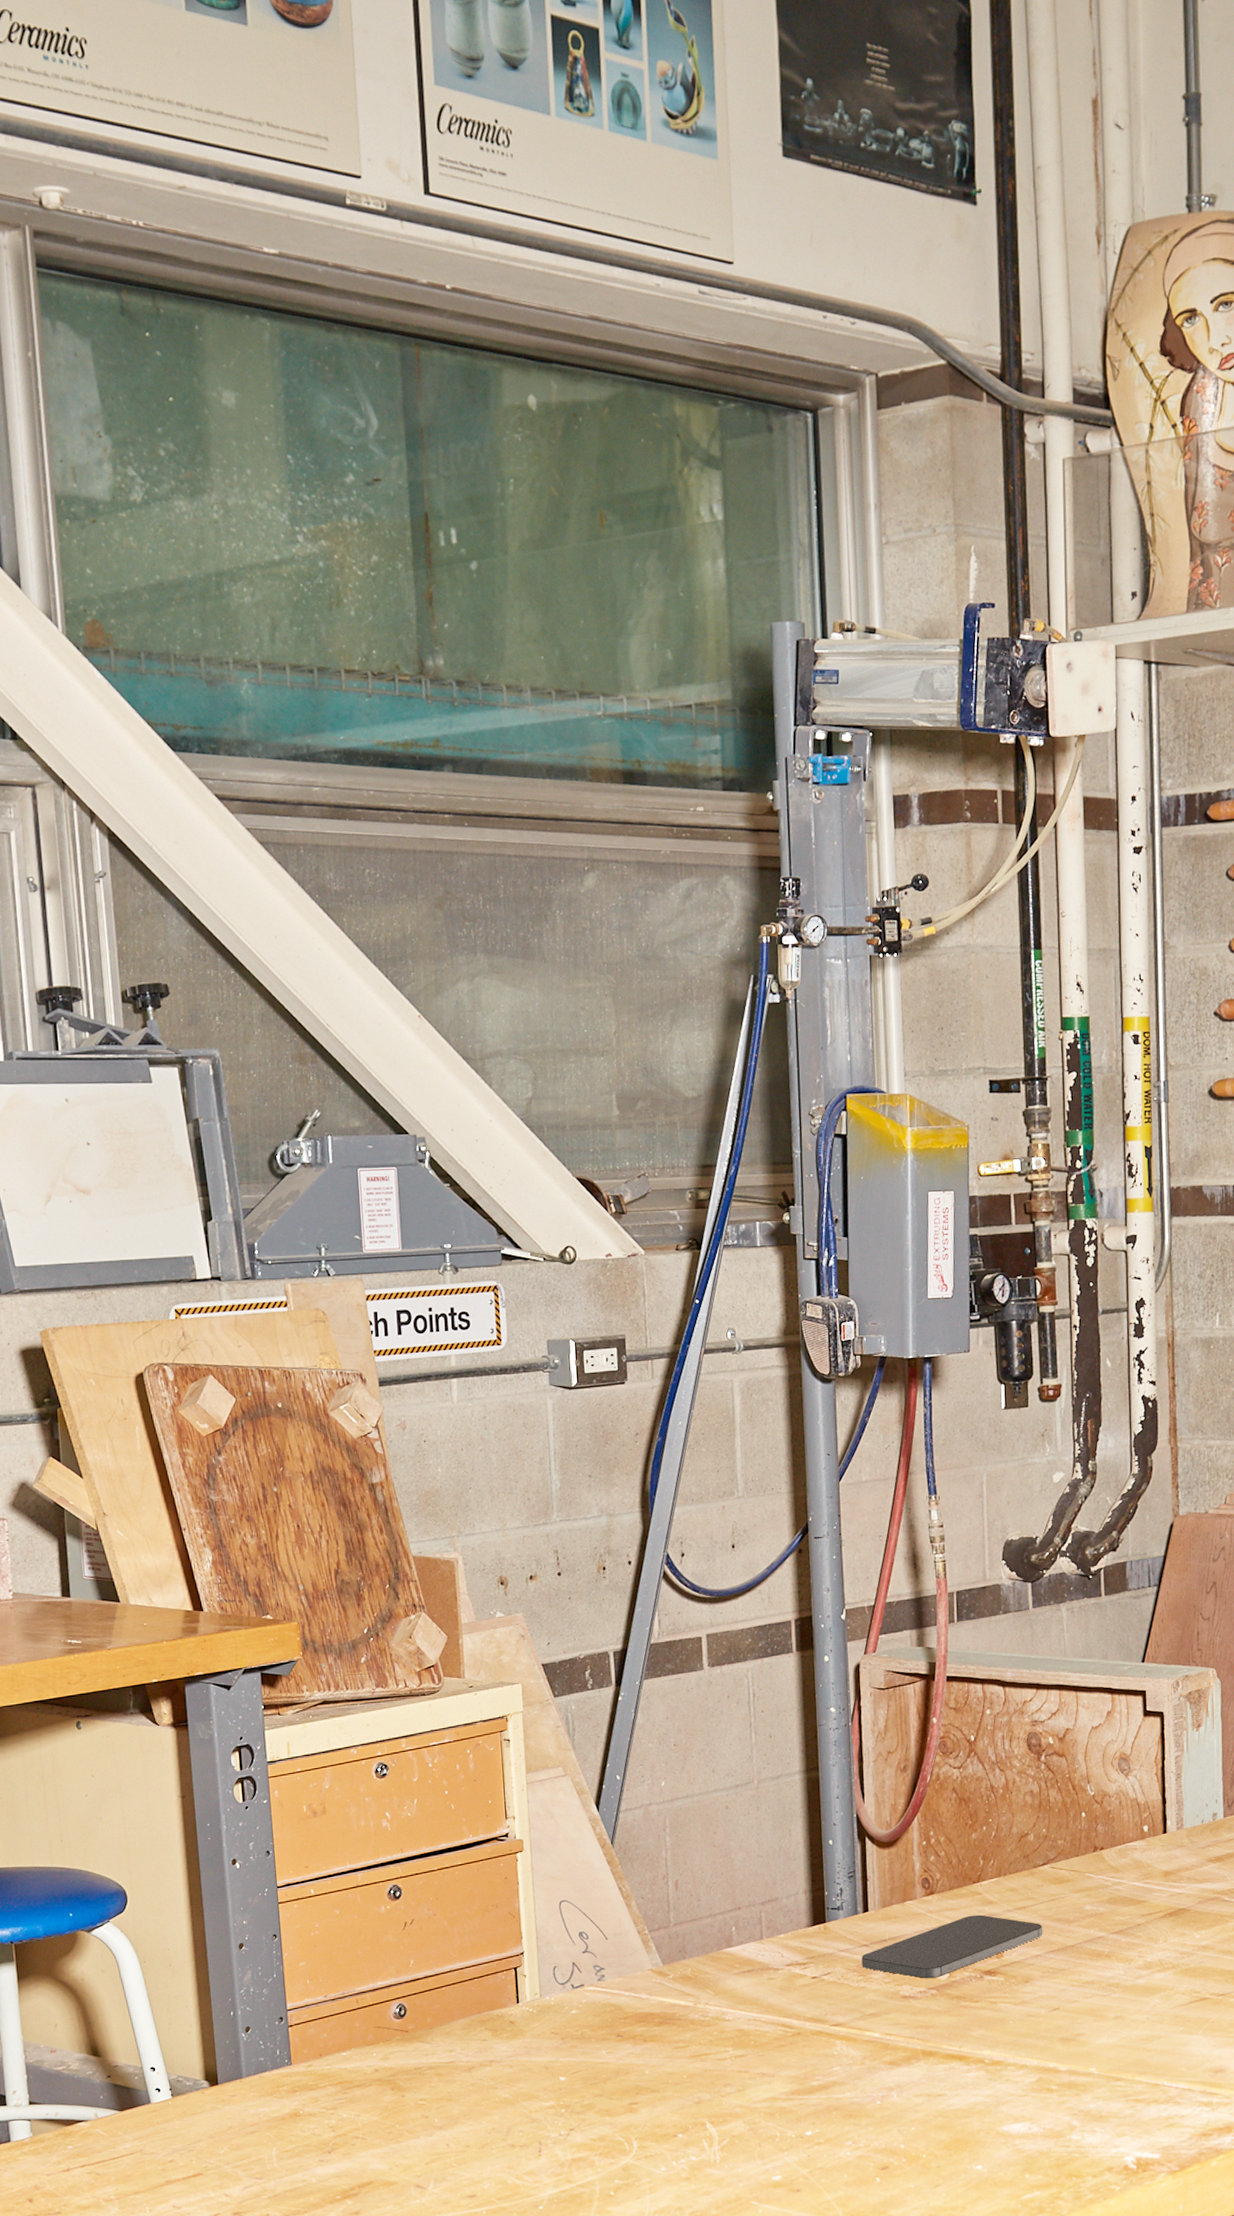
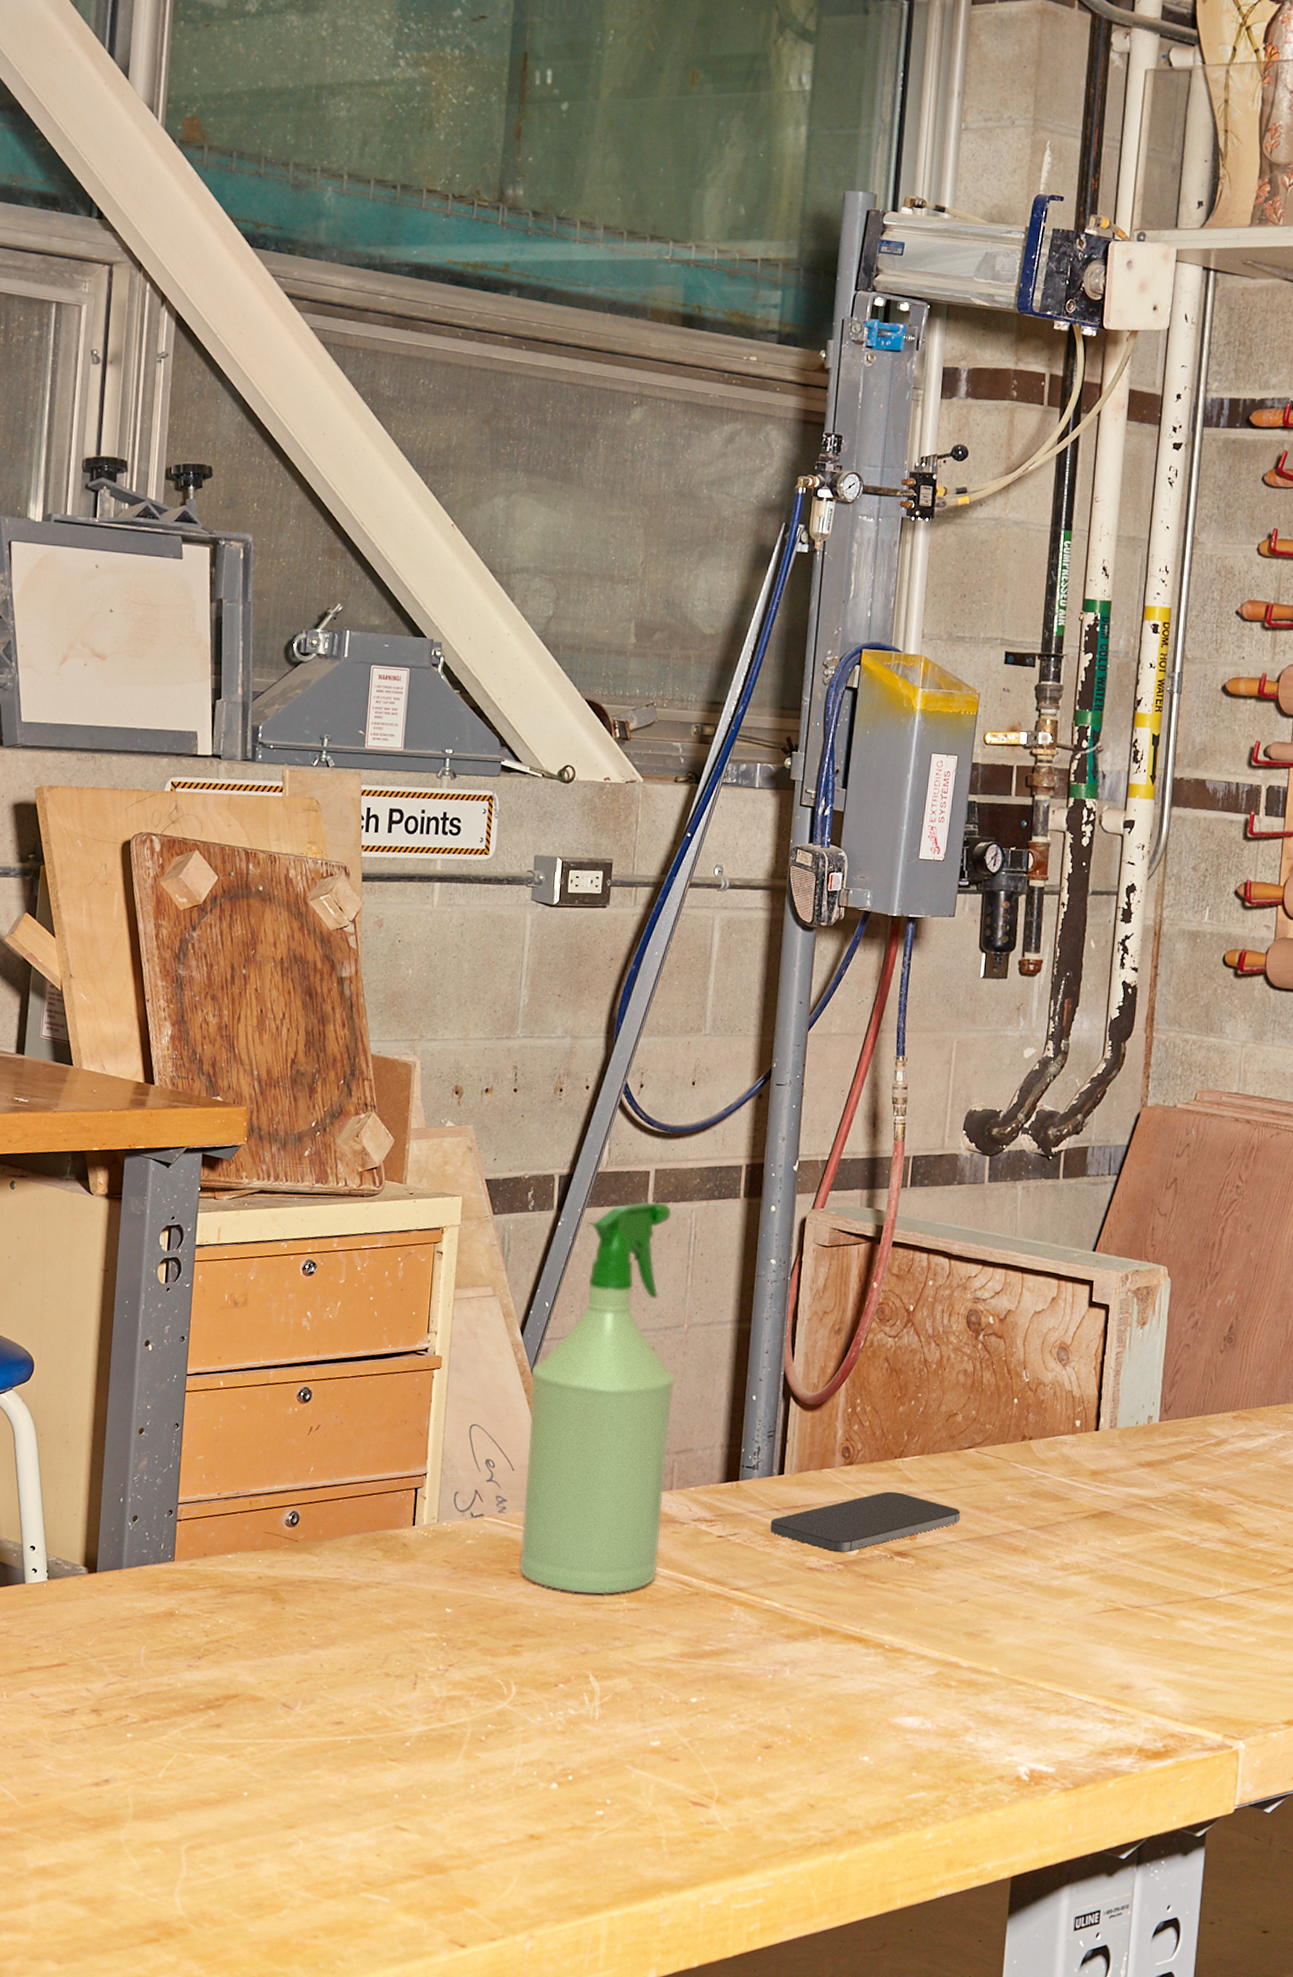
spray bottle: none [611,1665,758,2048] -> present [519,1201,676,1595]

